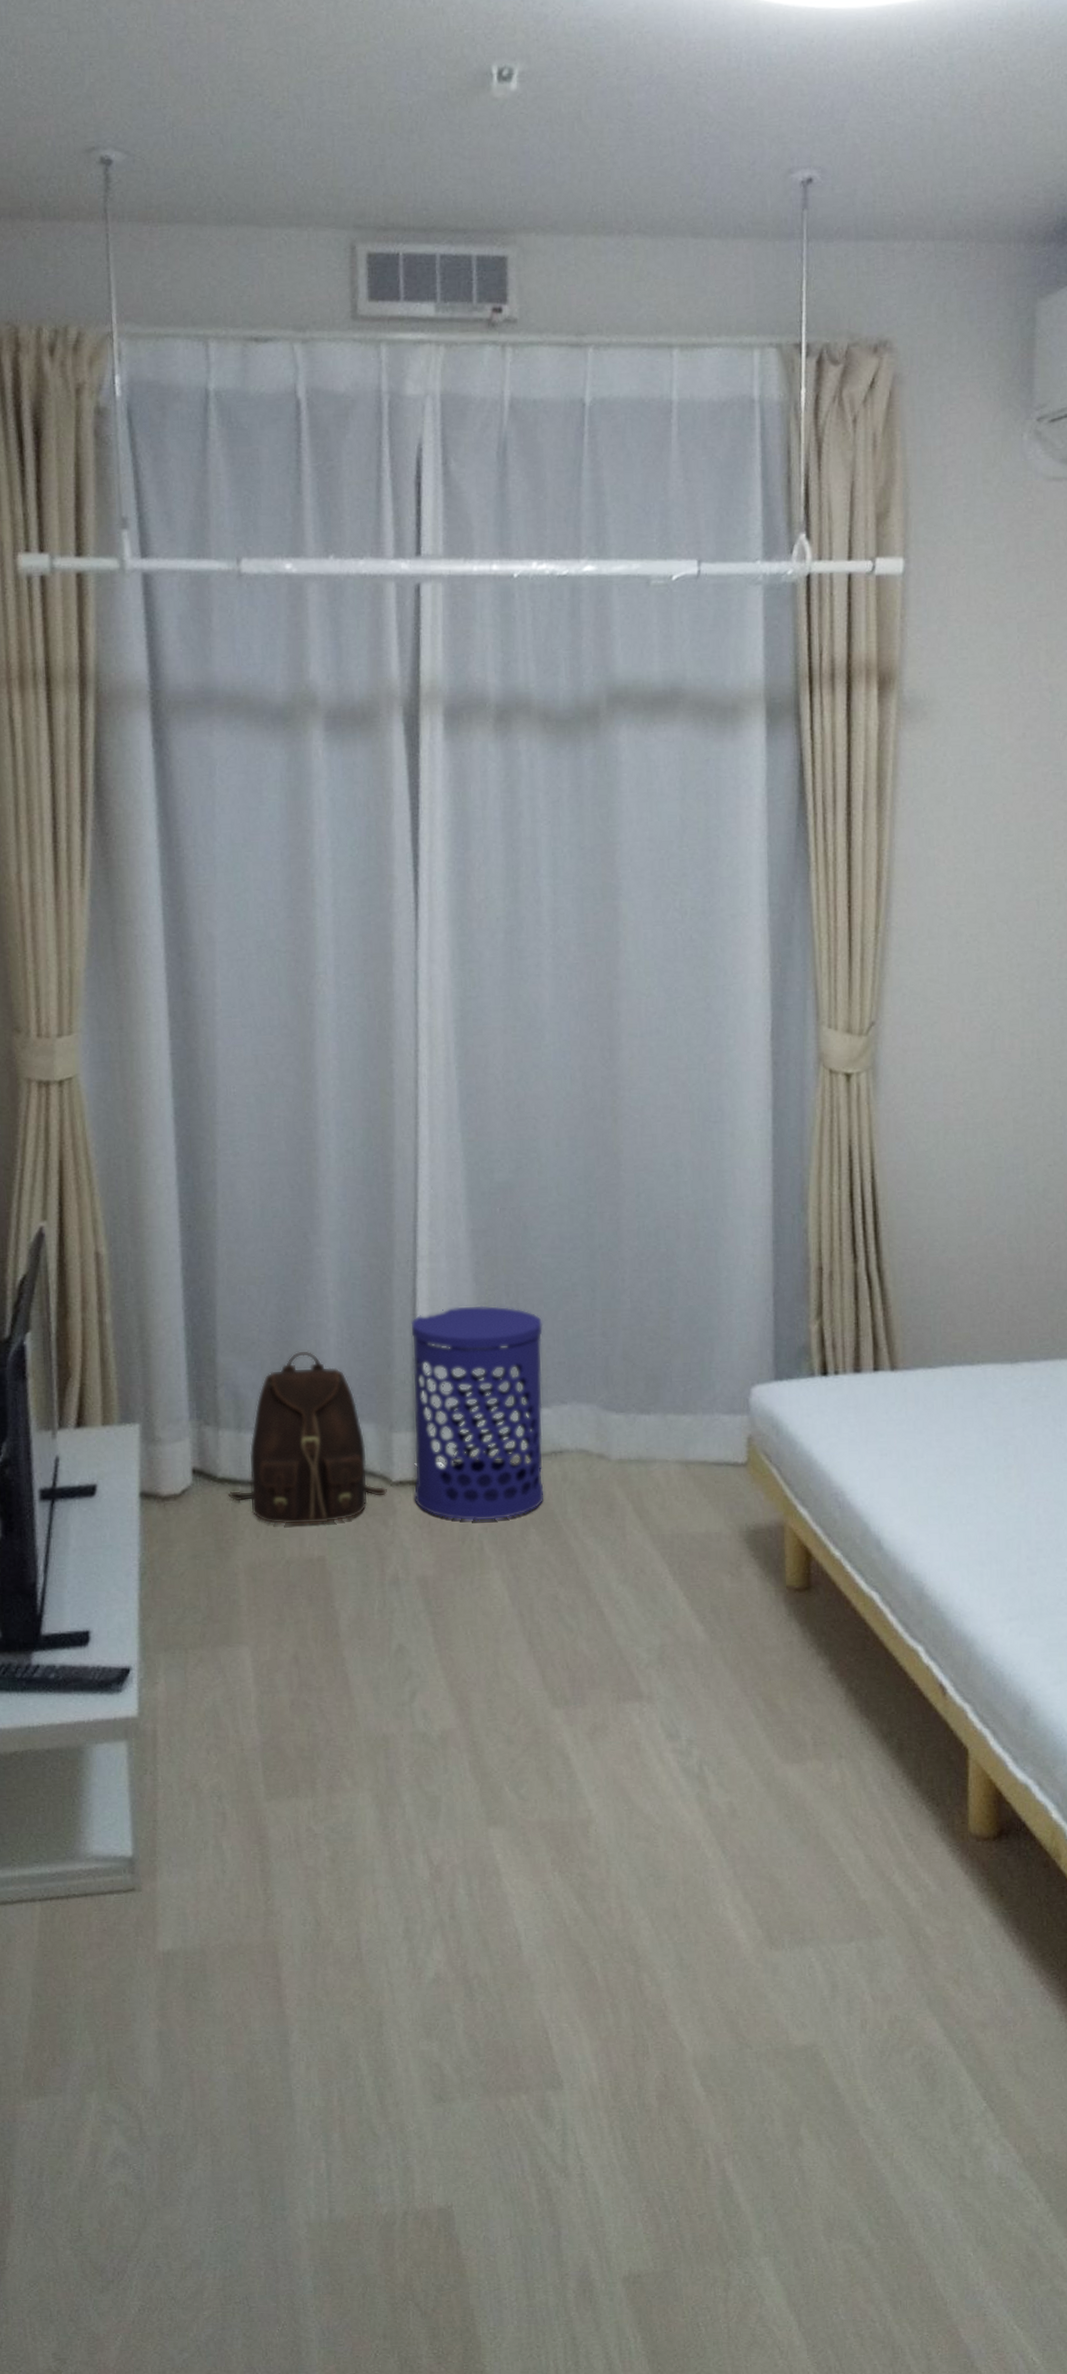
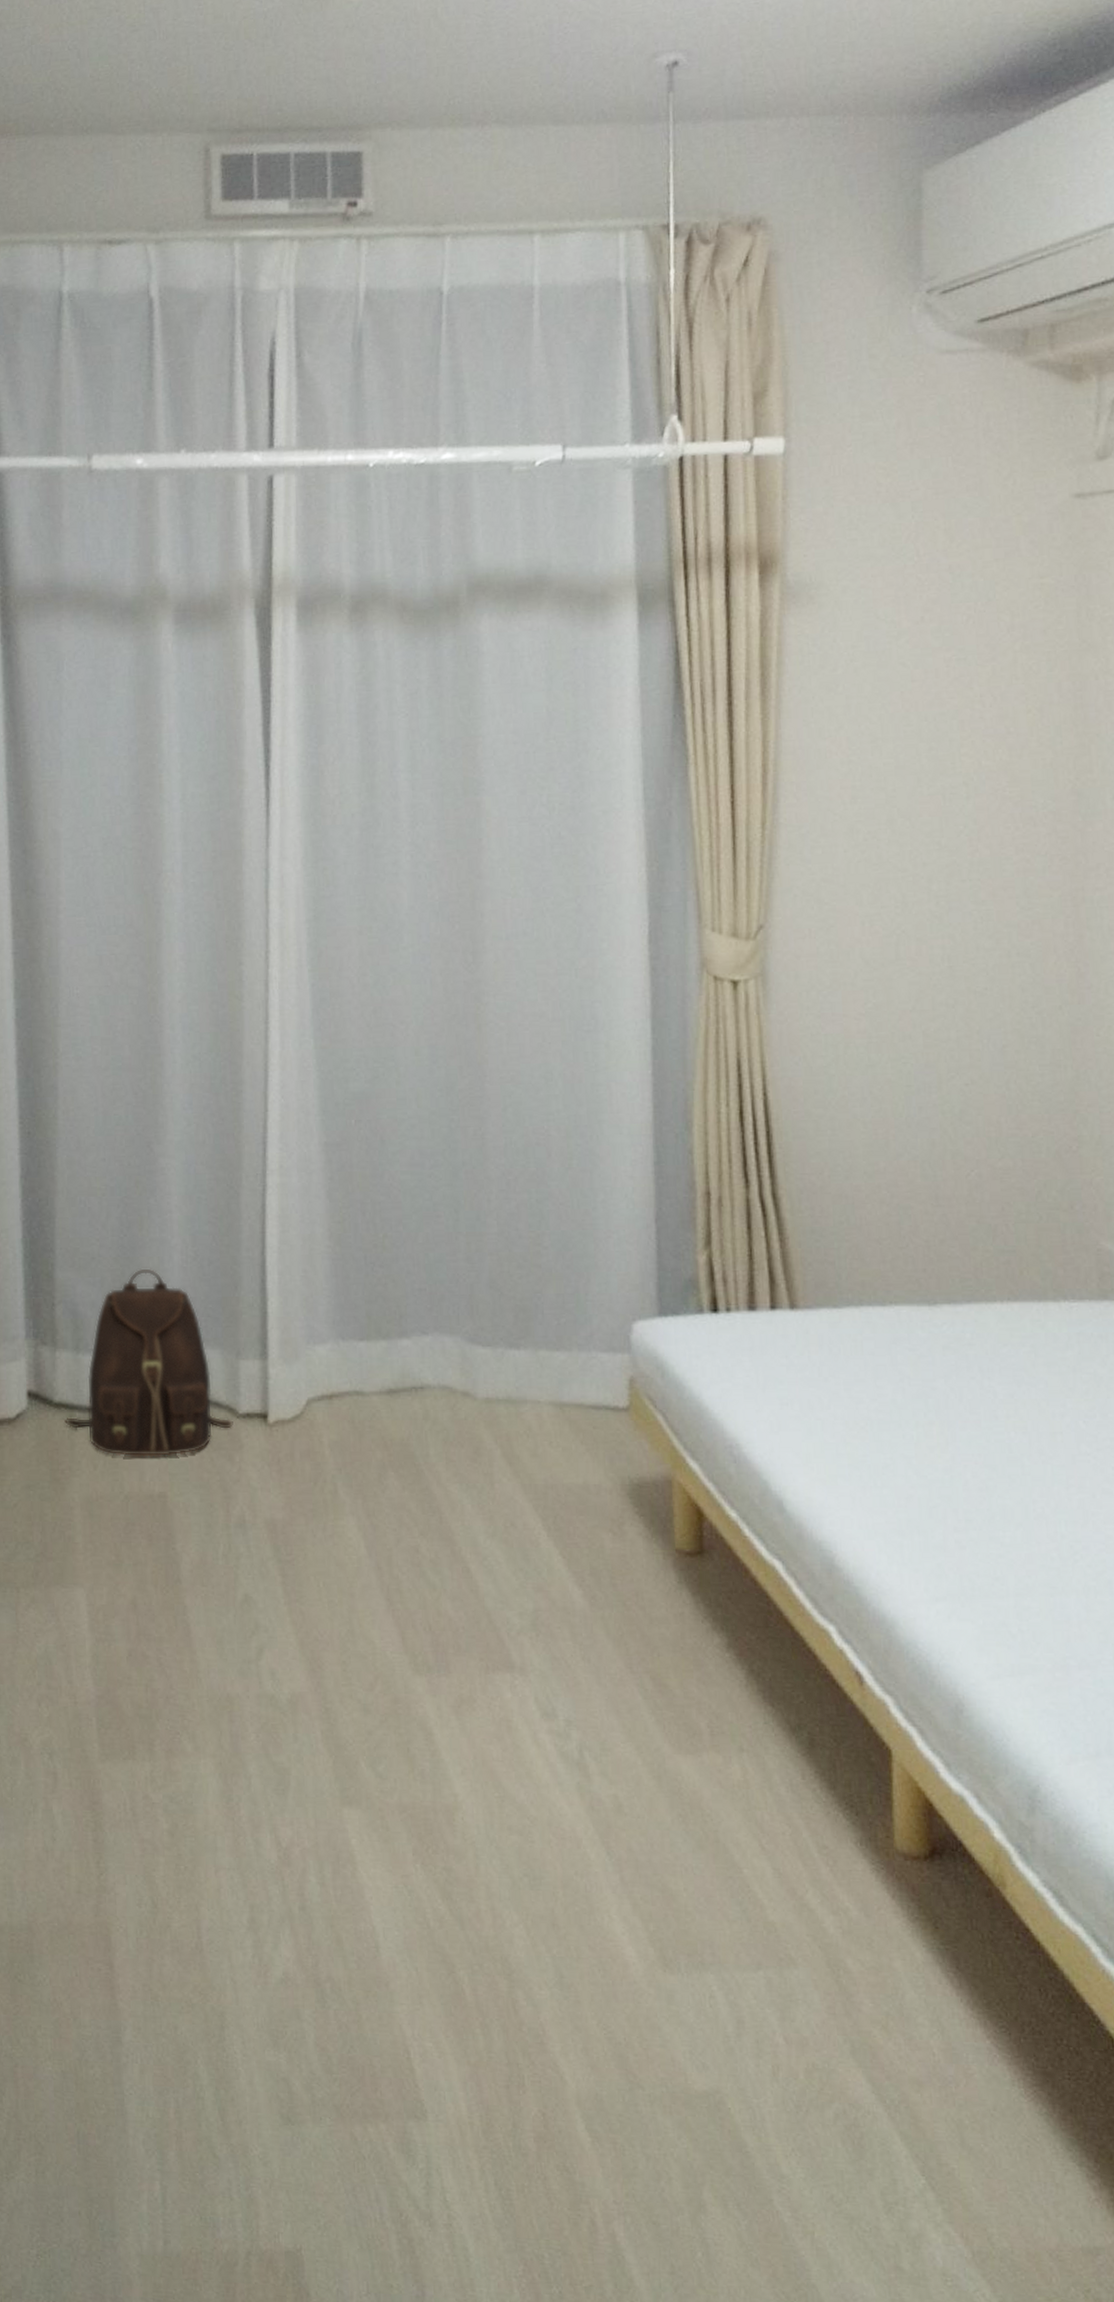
waste bin: present [411,1305,545,1521] -> none [259,1225,404,1461]

